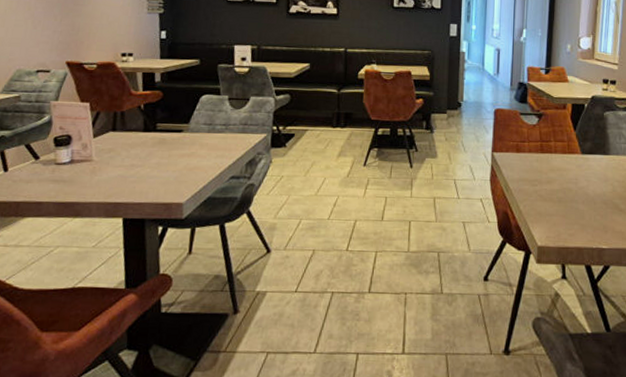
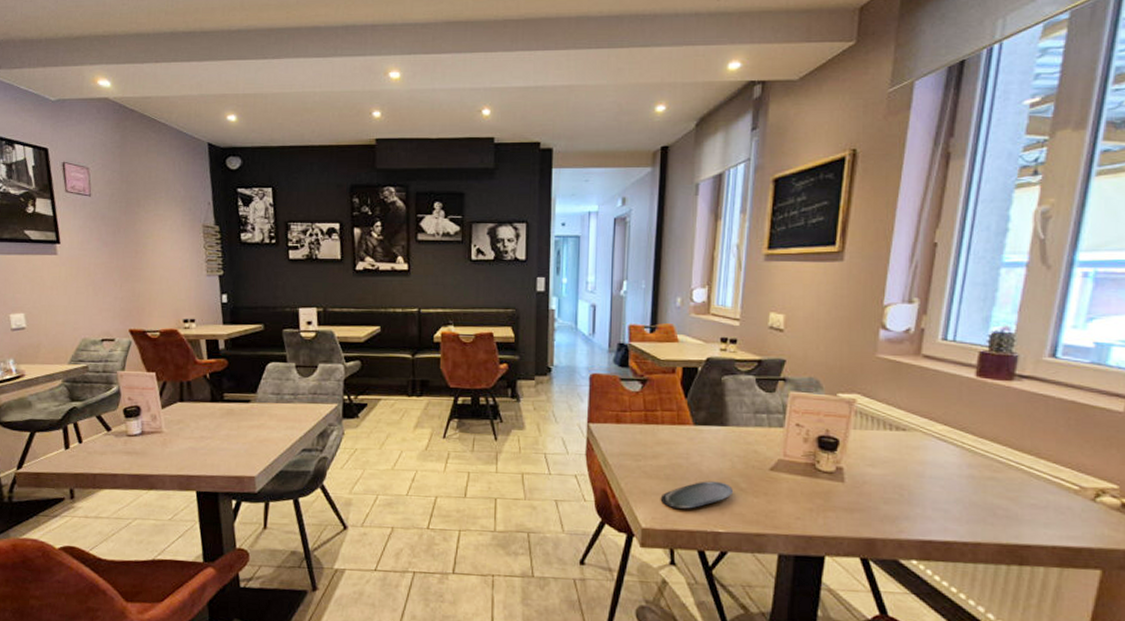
oval tray: none [553,203,615,228] -> present [660,481,734,509]

